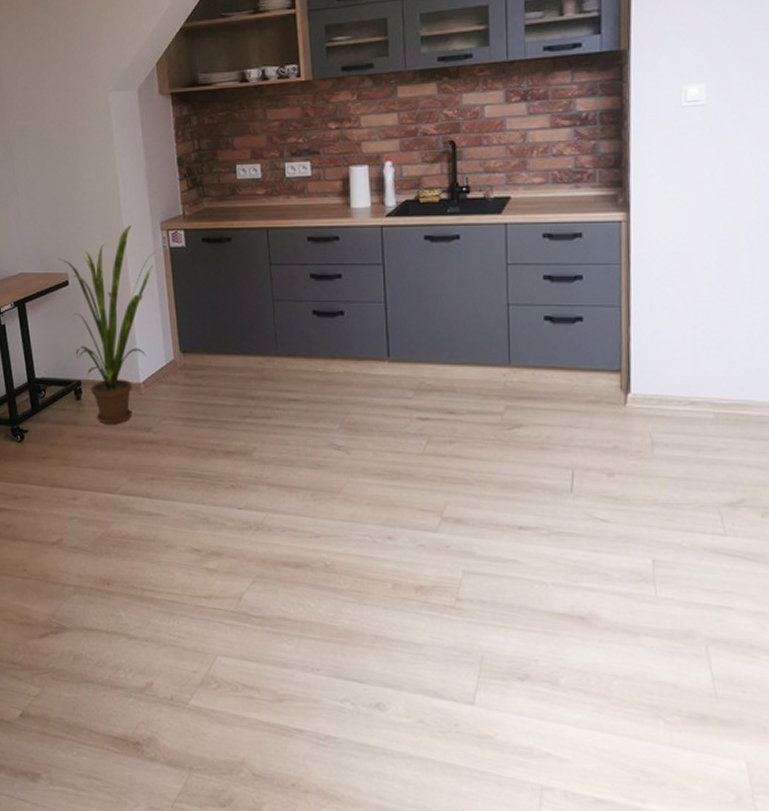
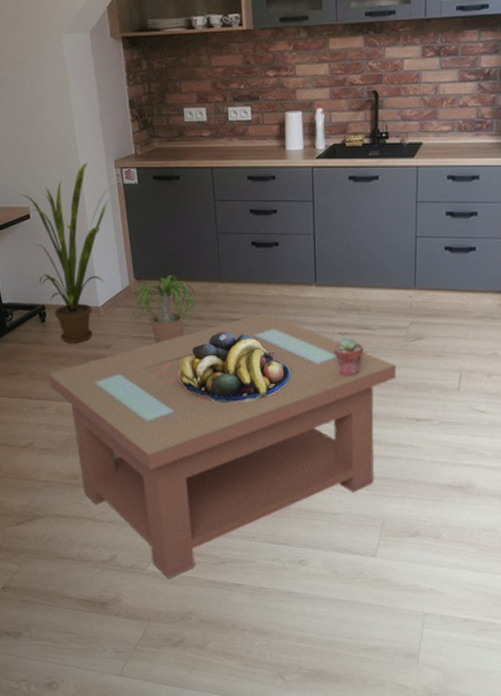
coffee table: none [81,391,490,716] -> present [47,312,396,578]
potted plant: none [177,347,255,427] -> present [132,274,201,344]
fruit bowl: none [229,413,362,500] -> present [179,331,291,403]
potted succulent: none [412,423,450,471] -> present [334,337,365,376]

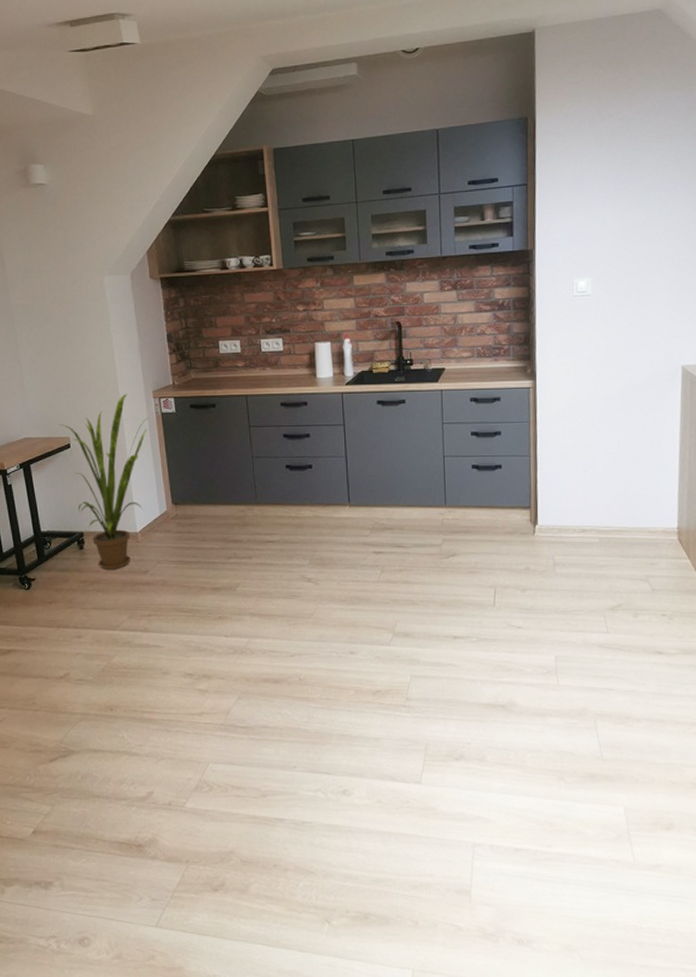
coffee table: present [47,312,396,578] -> none [85,533,431,815]
potted plant: present [132,274,201,344] -> none [170,499,238,568]
fruit bowl: present [179,331,291,403] -> none [216,553,328,626]
potted succulent: present [334,337,365,376] -> none [369,555,400,595]

